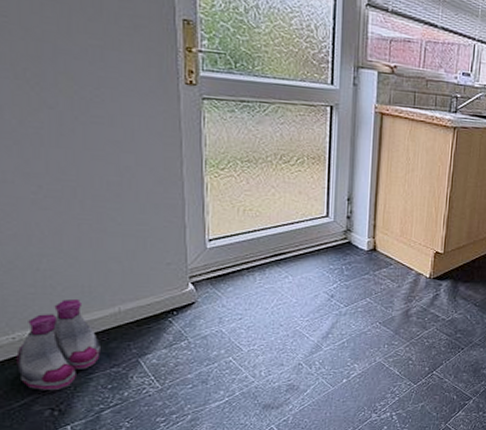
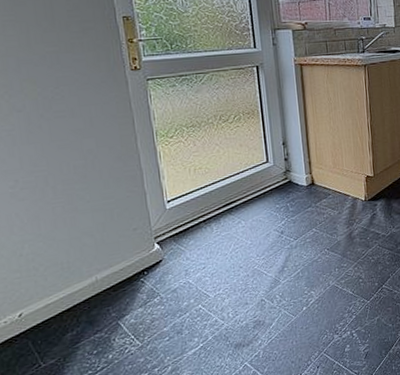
boots: present [16,299,100,390] -> none [9,276,84,367]

